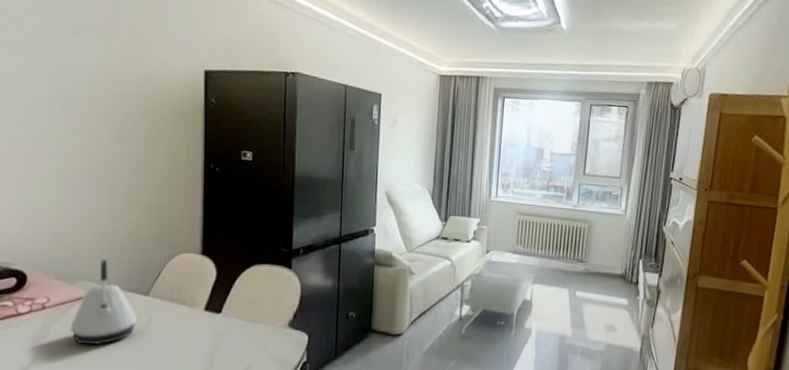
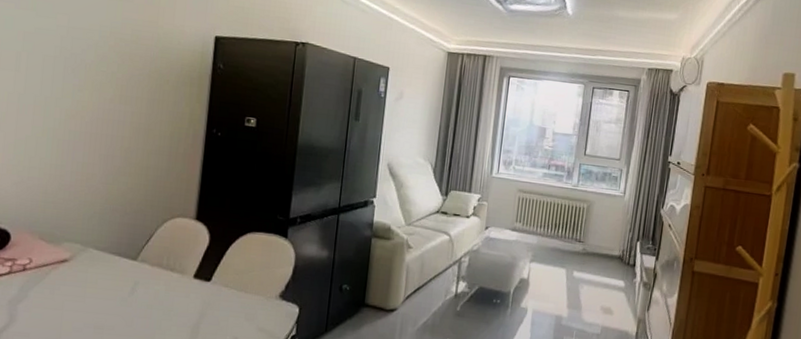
kettle: present [71,259,137,345] -> none [50,221,123,311]

